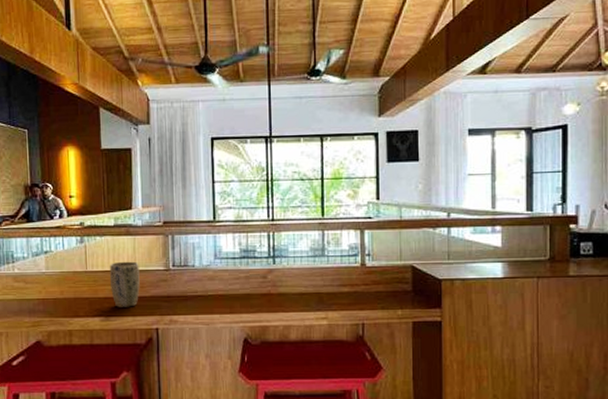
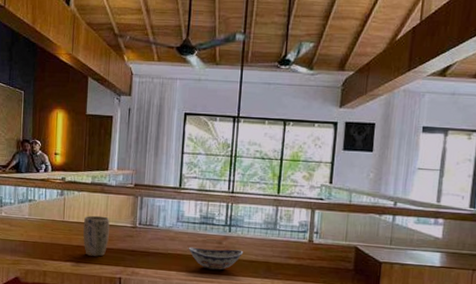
decorative bowl: none [230,283,292,308] -> present [188,247,244,270]

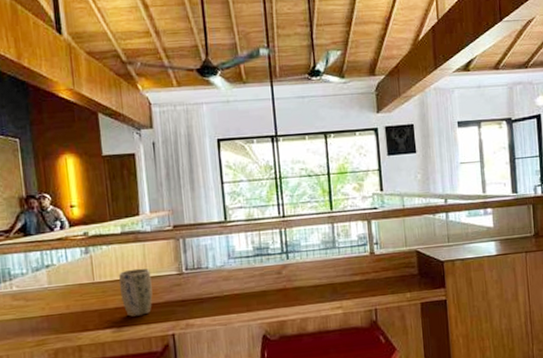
decorative bowl: present [188,247,244,270] -> none [245,276,306,304]

